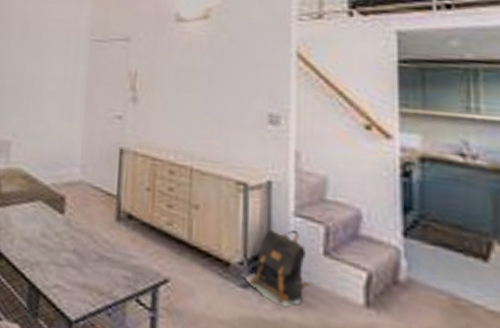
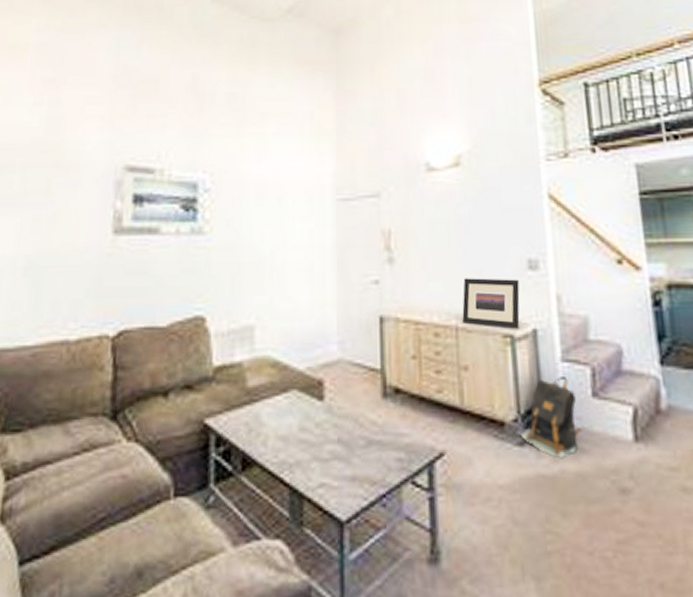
picture frame: none [197,124,258,178] -> present [462,278,520,329]

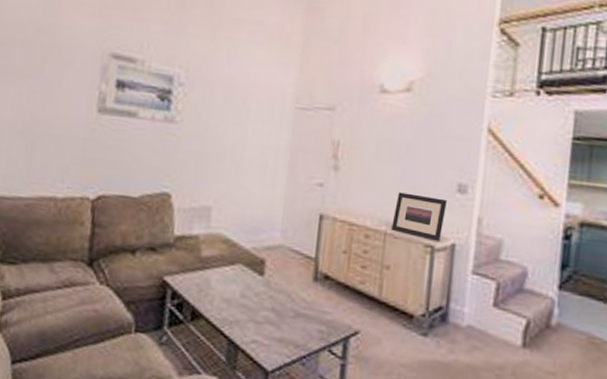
backpack: present [518,377,583,459] -> none [424,285,479,352]

